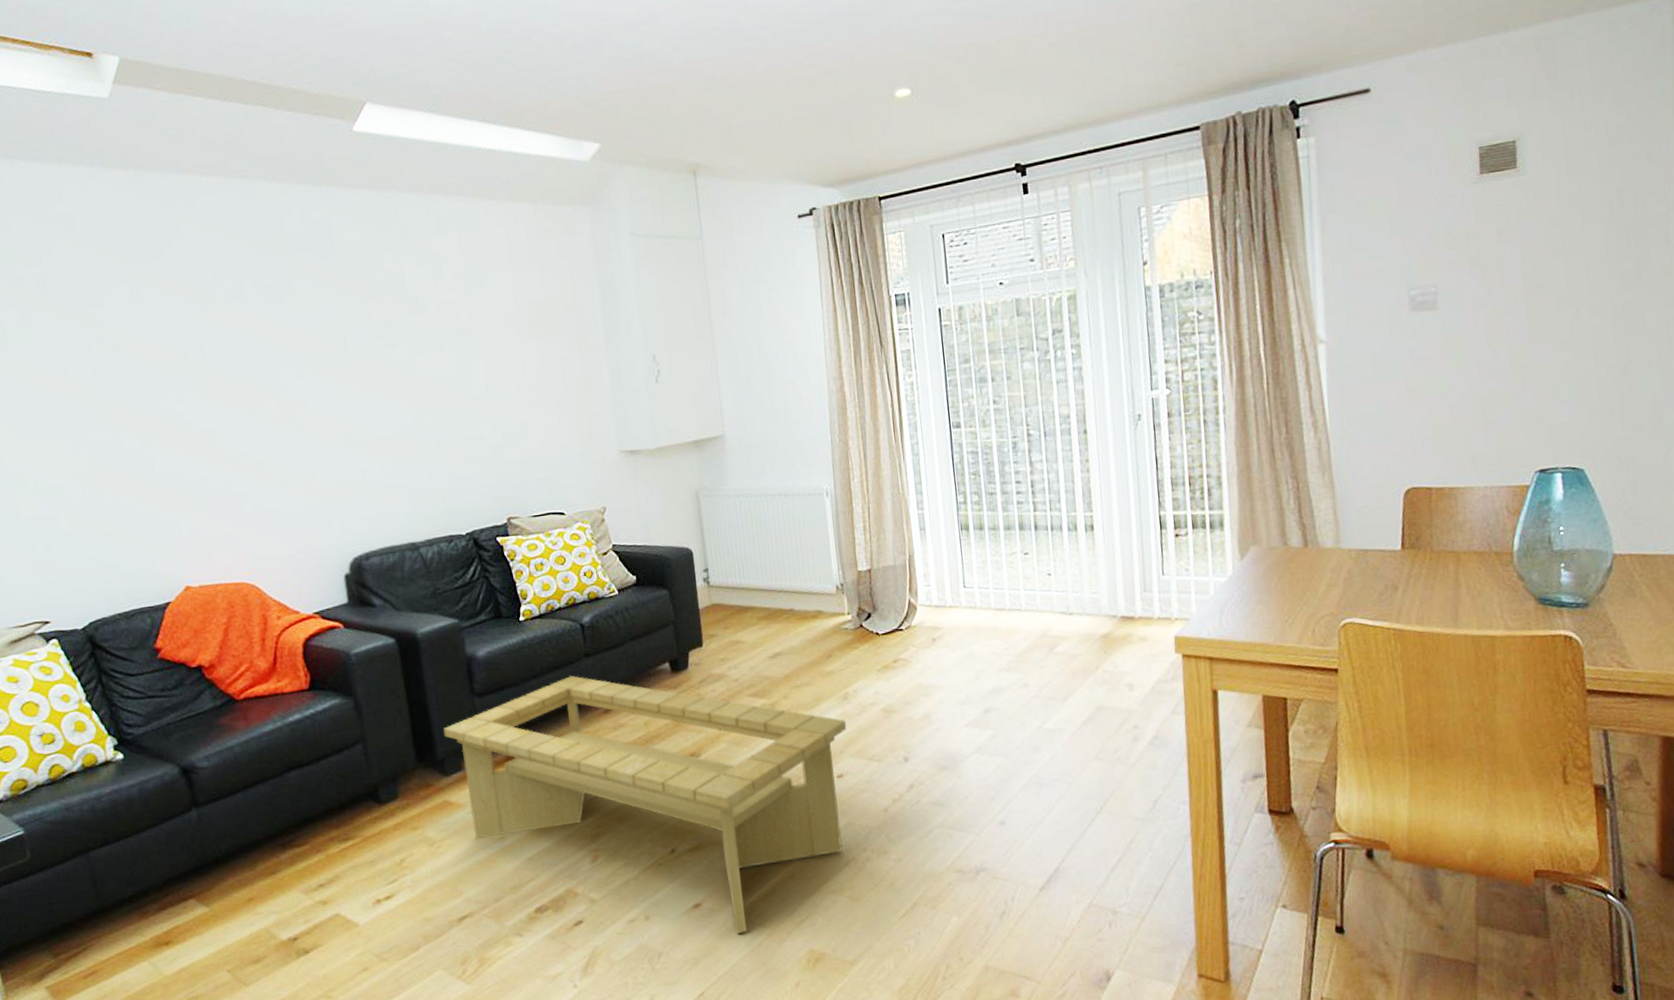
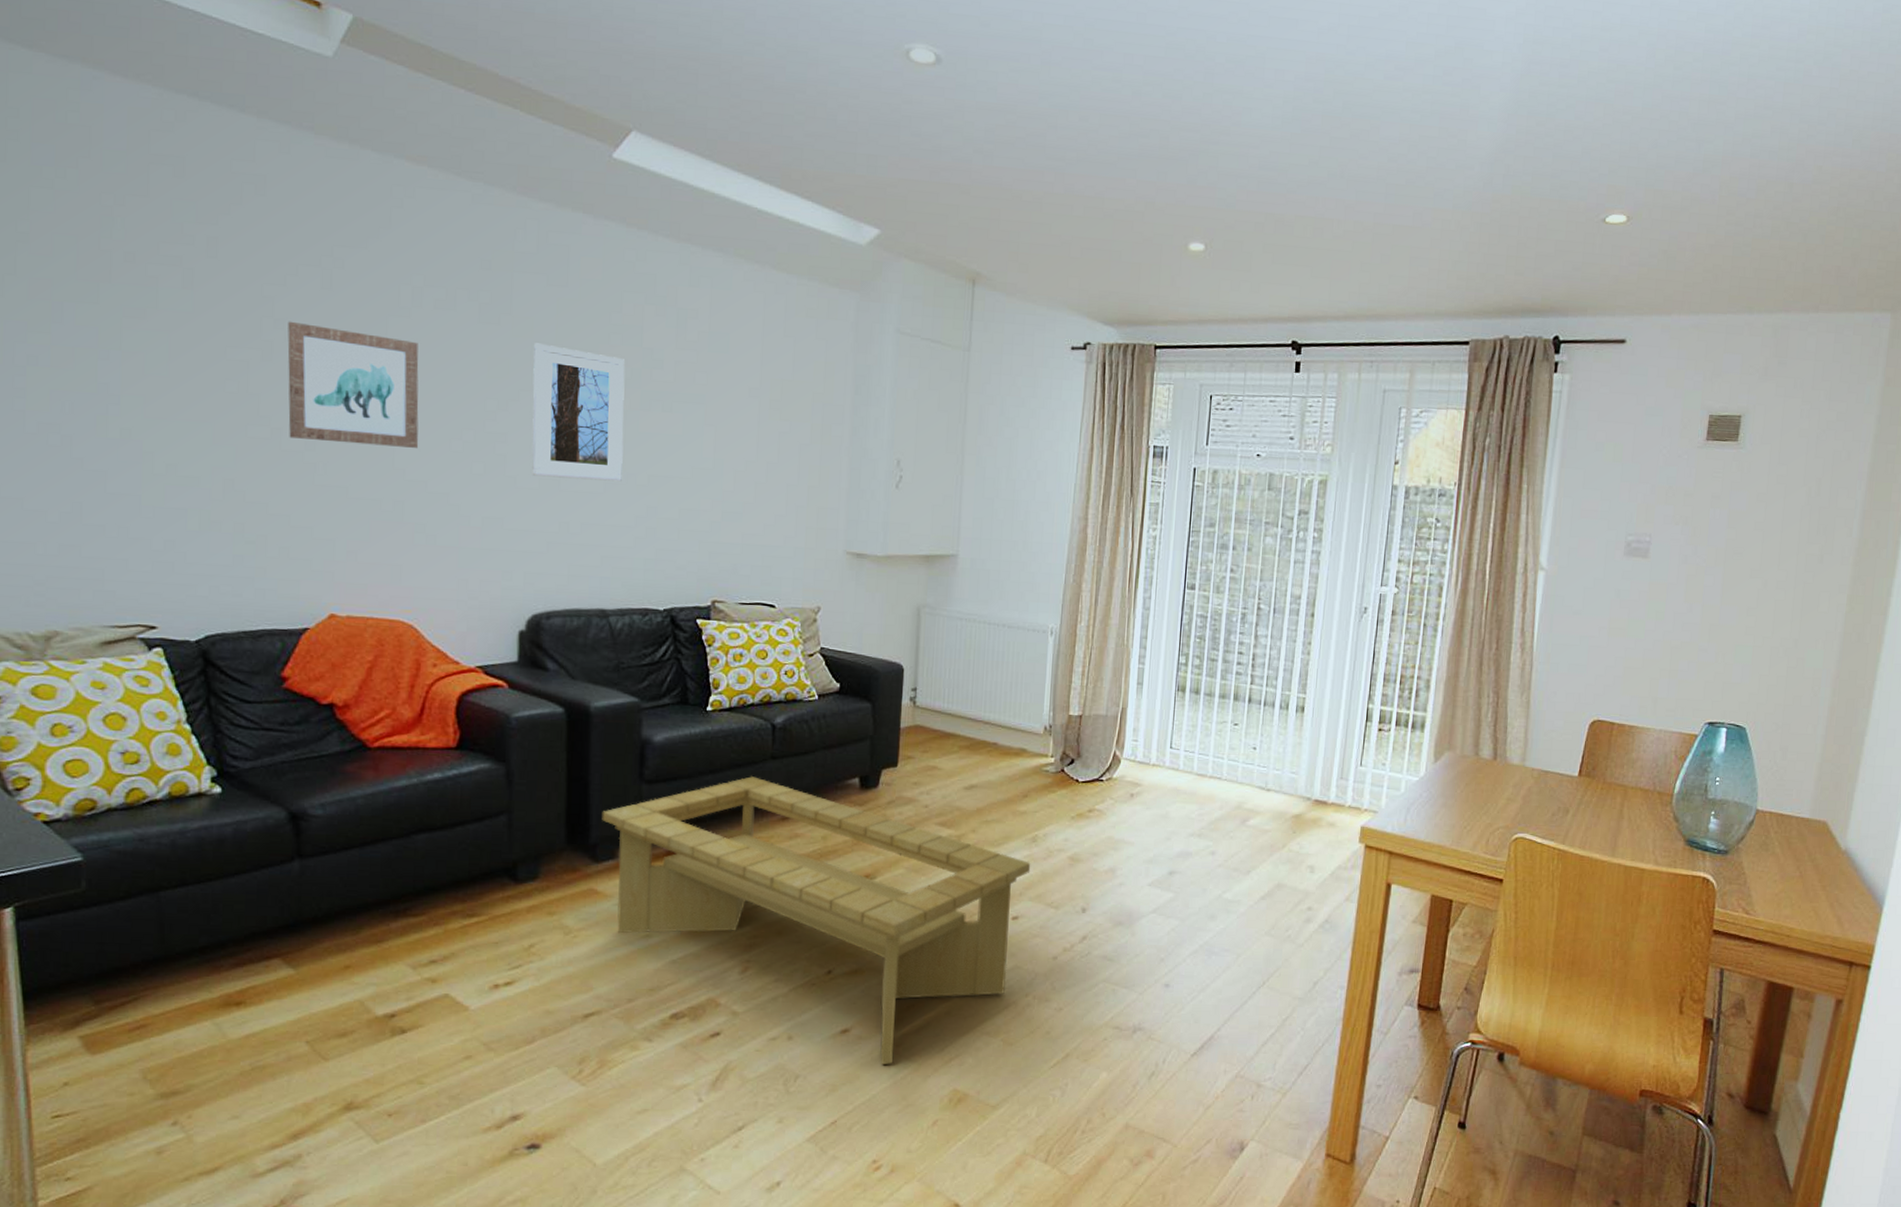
wall art: none [110,332,234,437] -> present [287,321,419,448]
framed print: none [315,310,410,432] -> present [532,343,625,482]

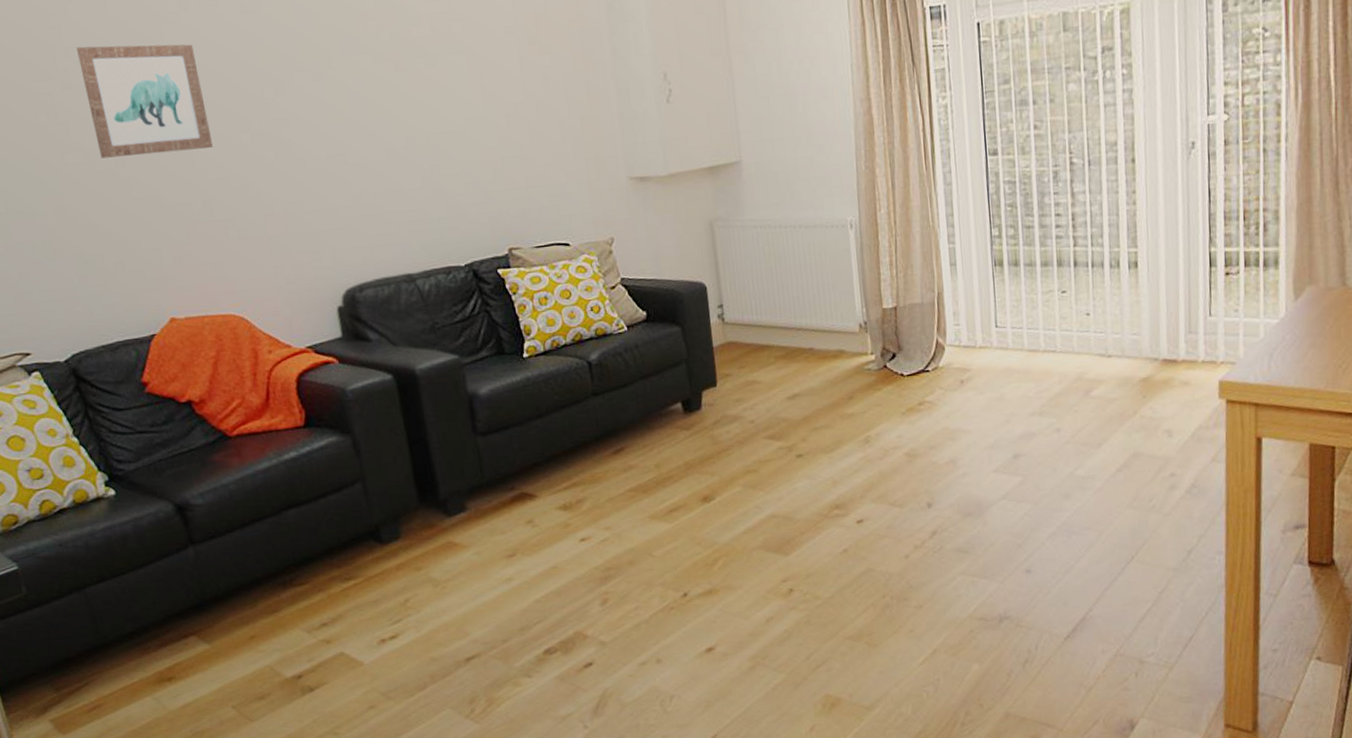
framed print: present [532,343,625,482] -> none [295,21,402,155]
coffee table: present [602,776,1031,1065] -> none [445,415,868,678]

